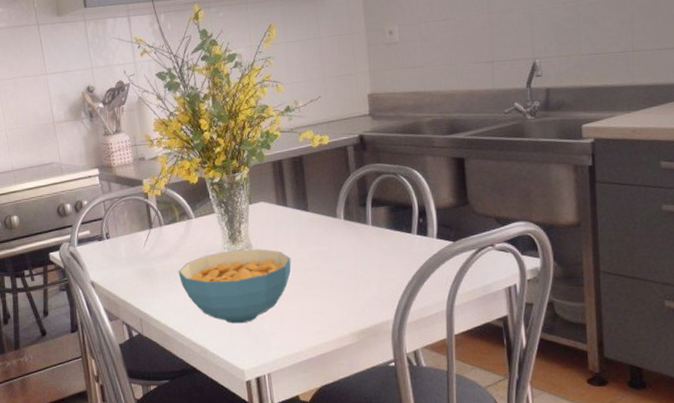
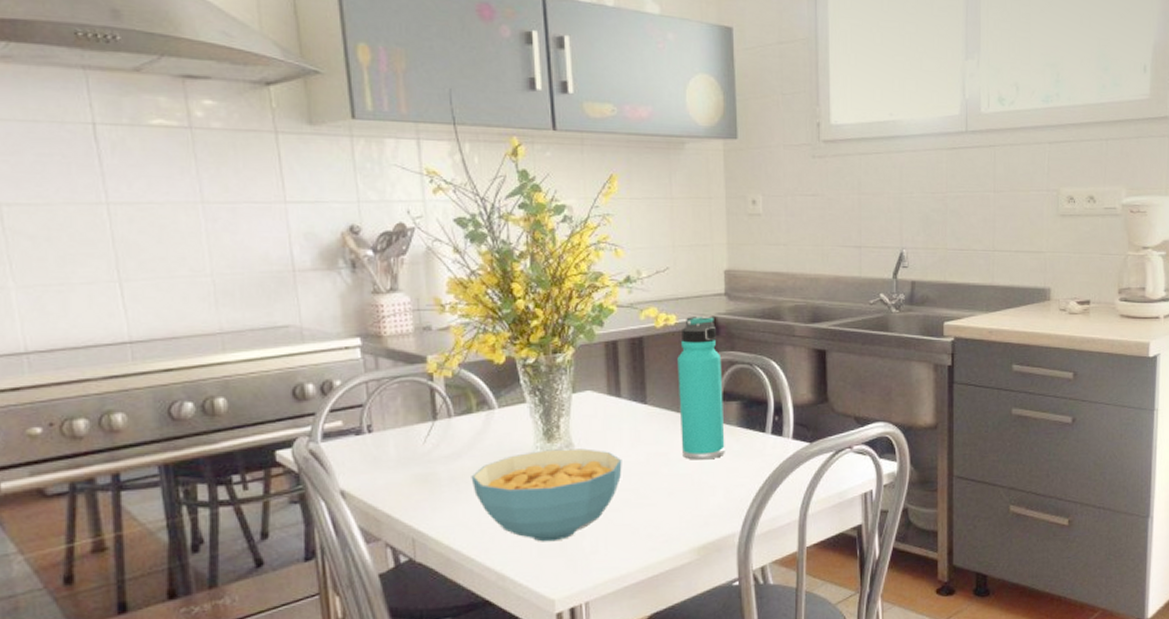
thermos bottle: none [332,135,377,258] -> present [677,317,725,460]

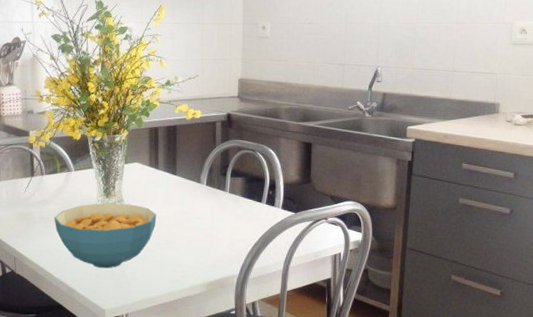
thermos bottle: present [677,317,725,460] -> none [199,112,233,220]

